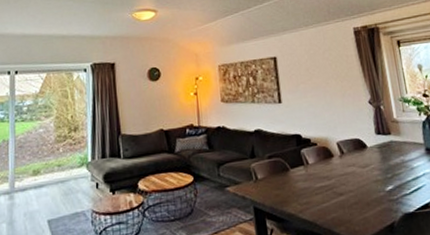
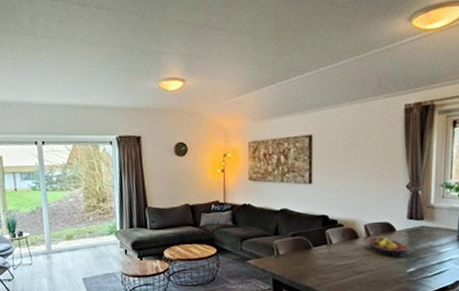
fruit bowl: none [340,152,384,175] -> present [365,235,410,257]

